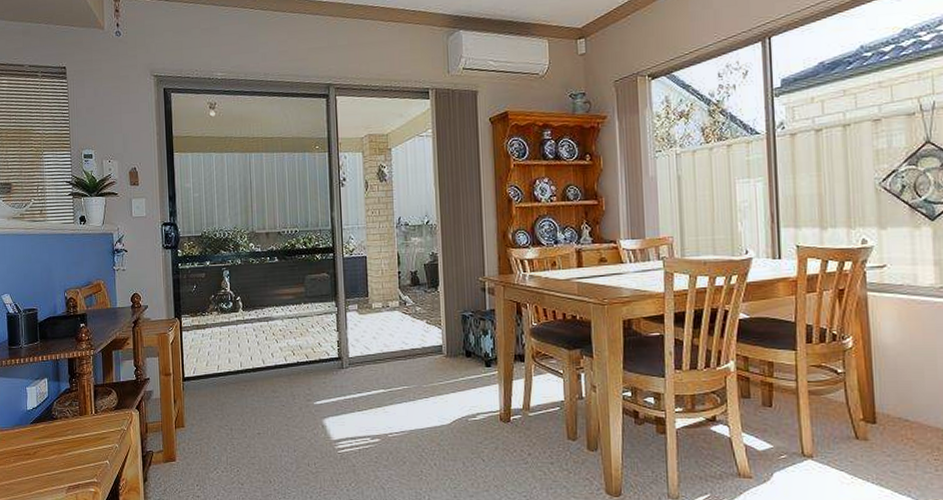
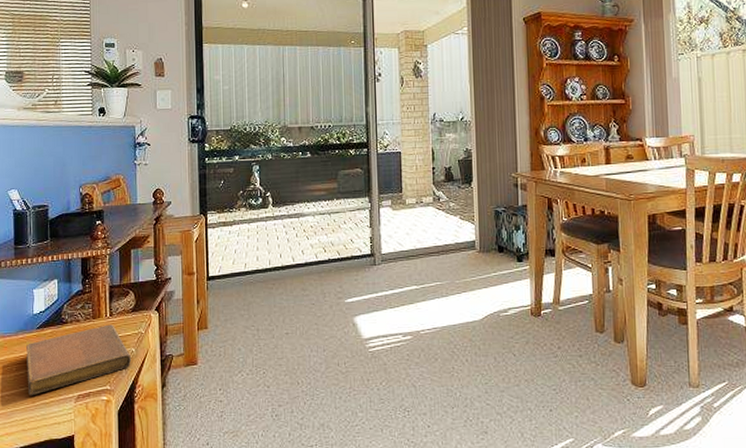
notebook: none [22,421,115,486] -> present [26,324,131,396]

